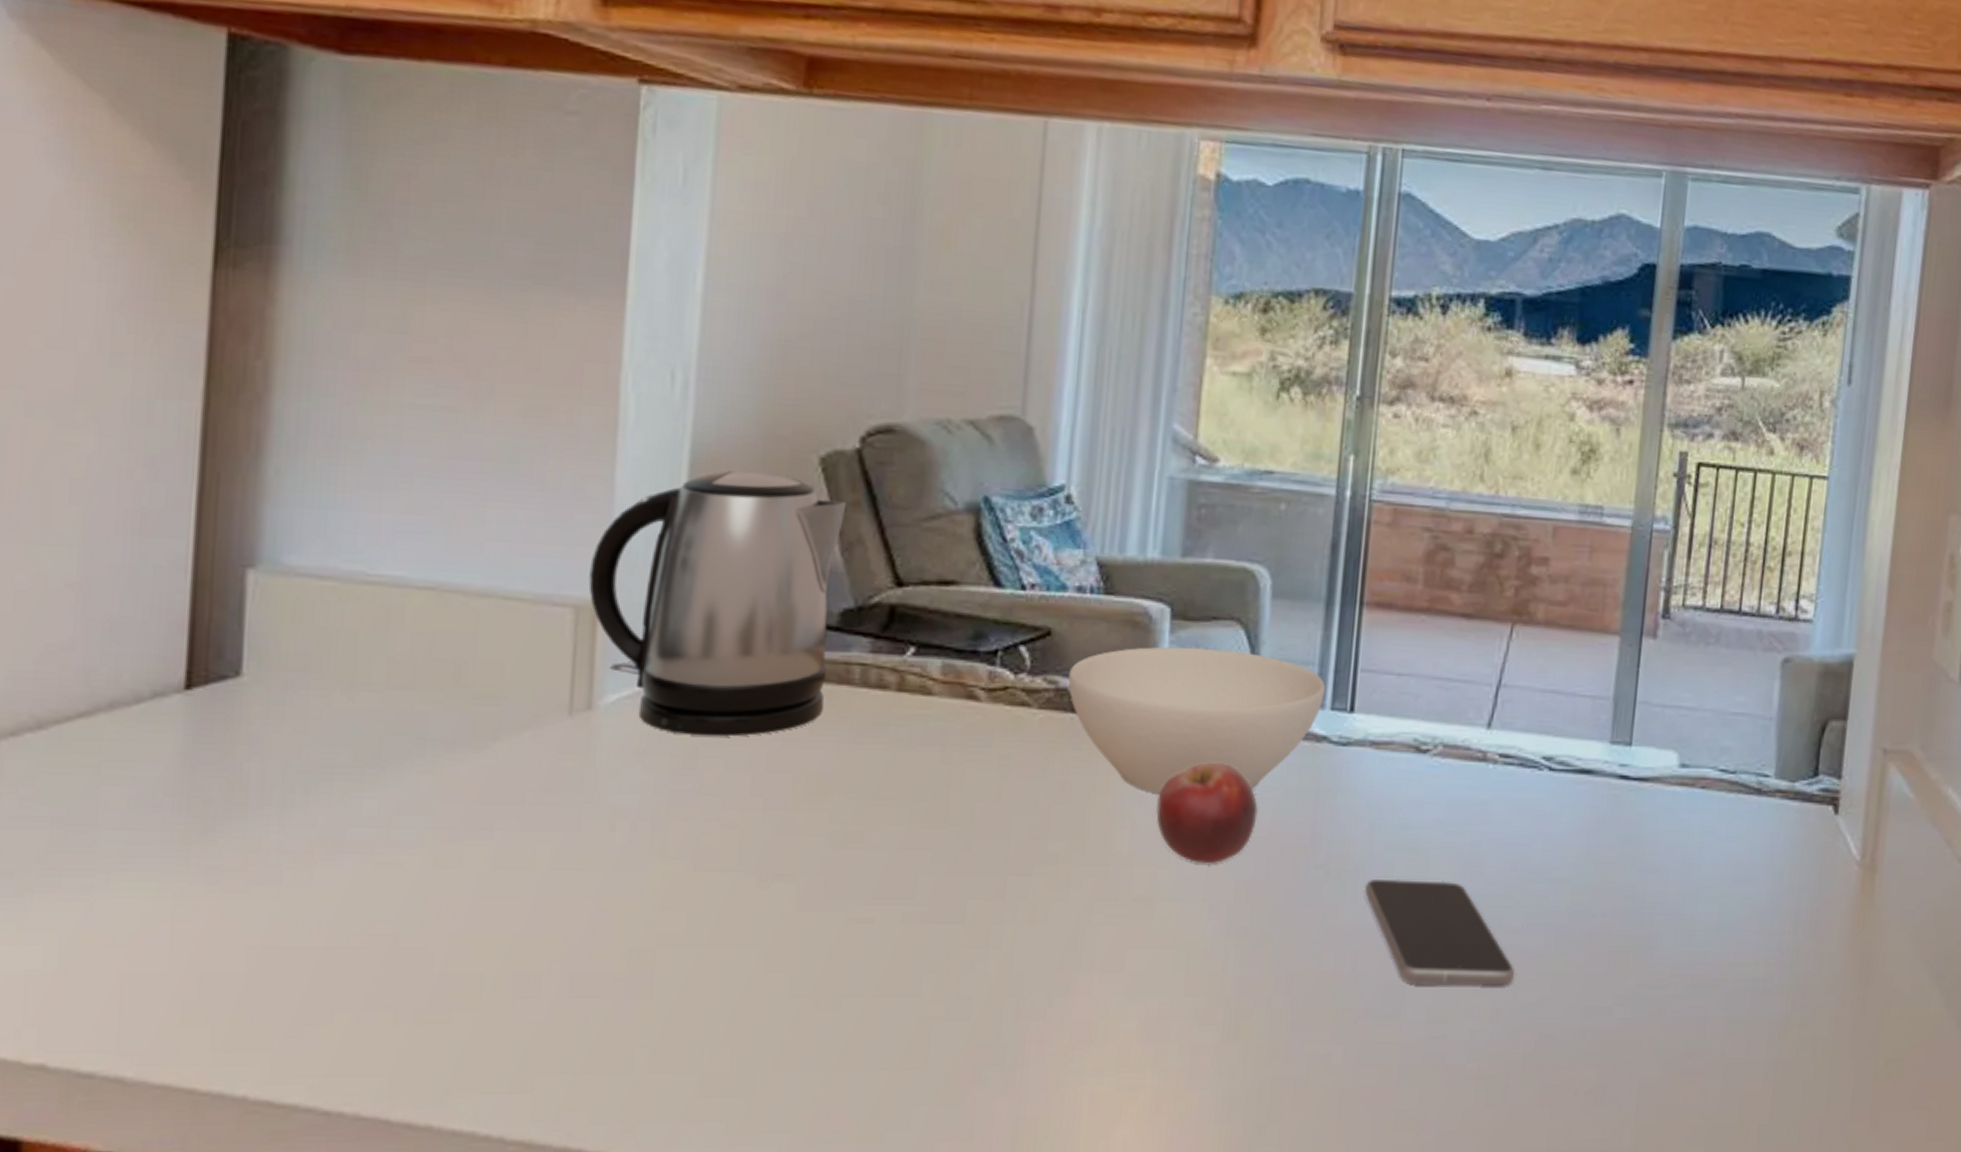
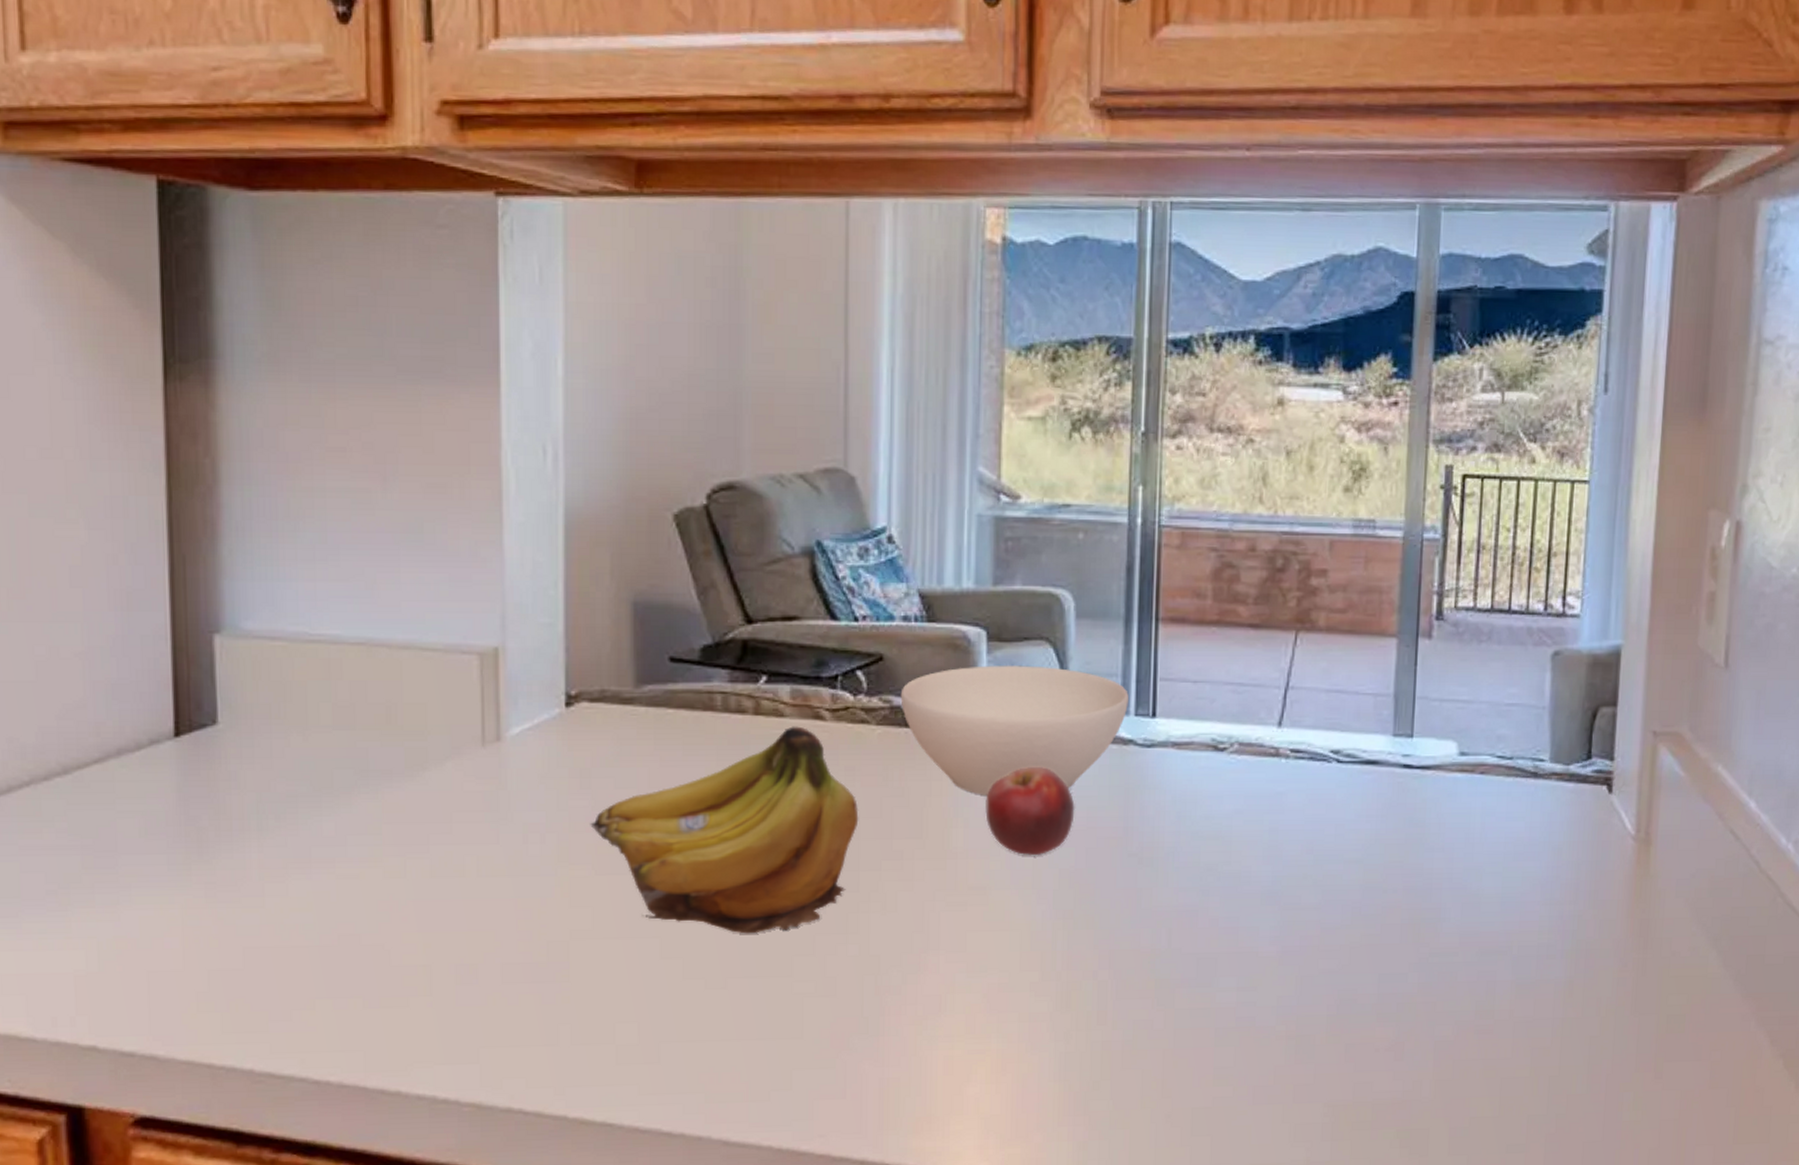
kettle: present [588,470,847,737] -> none [489,529,699,760]
fruit: none [692,706,1012,945] -> present [590,726,859,934]
mobile phone: present [1364,879,1514,986] -> none [1174,864,1315,957]

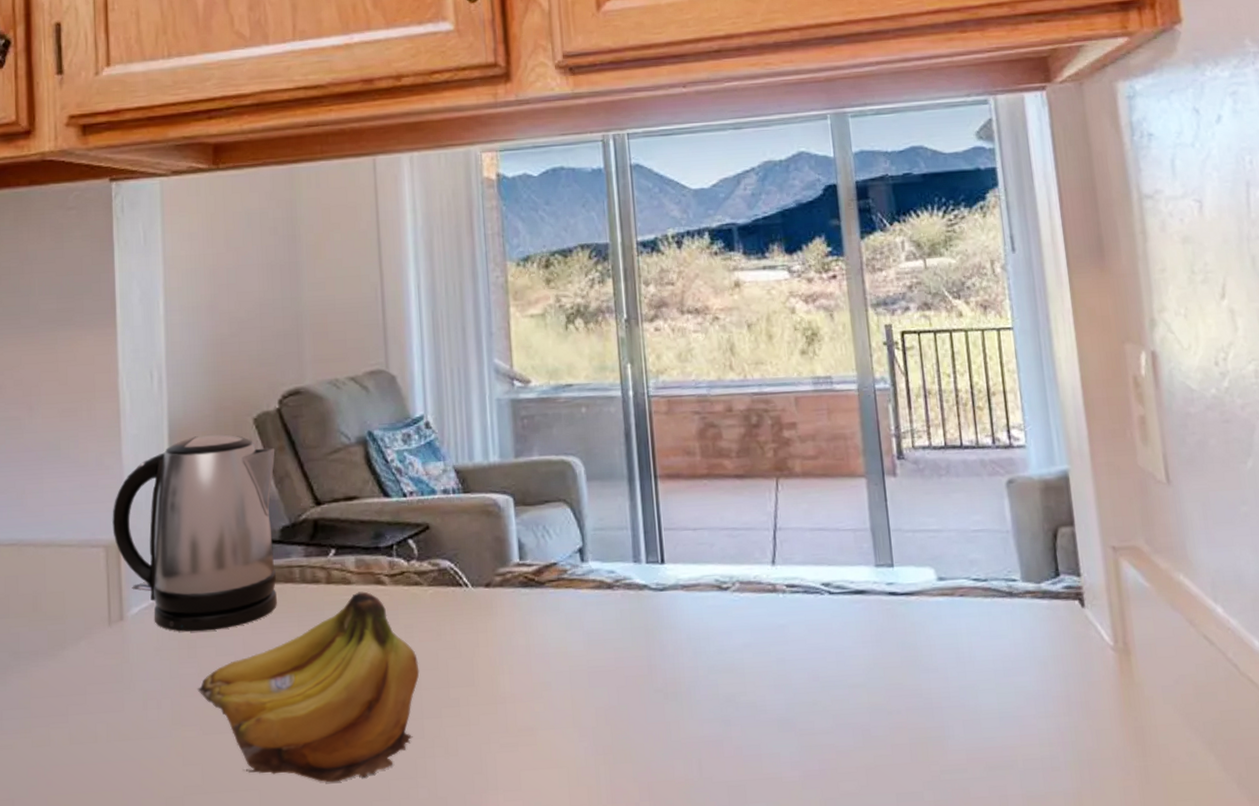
kettle: none [489,529,699,760] -> present [112,434,278,632]
bowl: present [900,665,1129,795] -> none [446,525,640,644]
fruit: present [985,767,1075,856] -> none [526,615,604,697]

